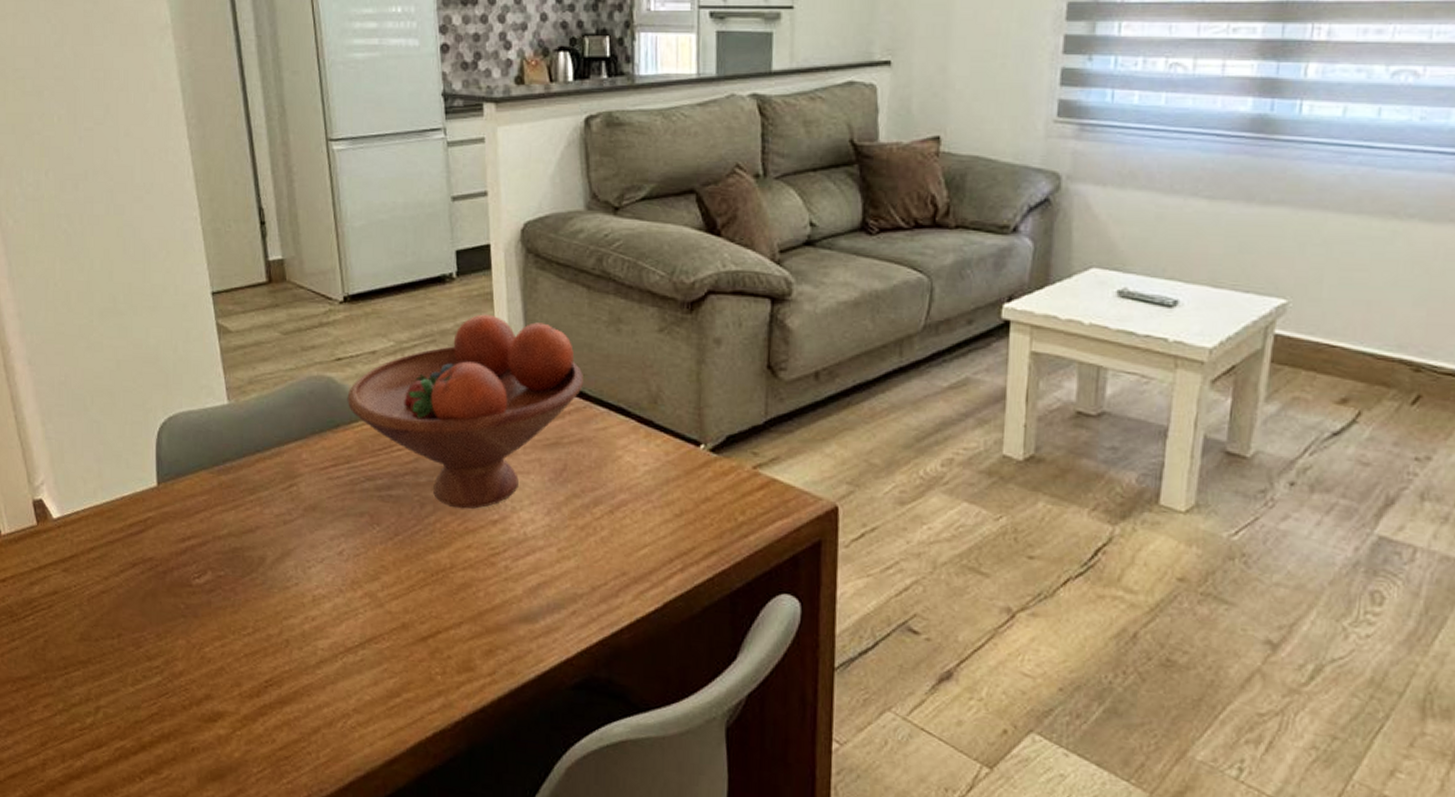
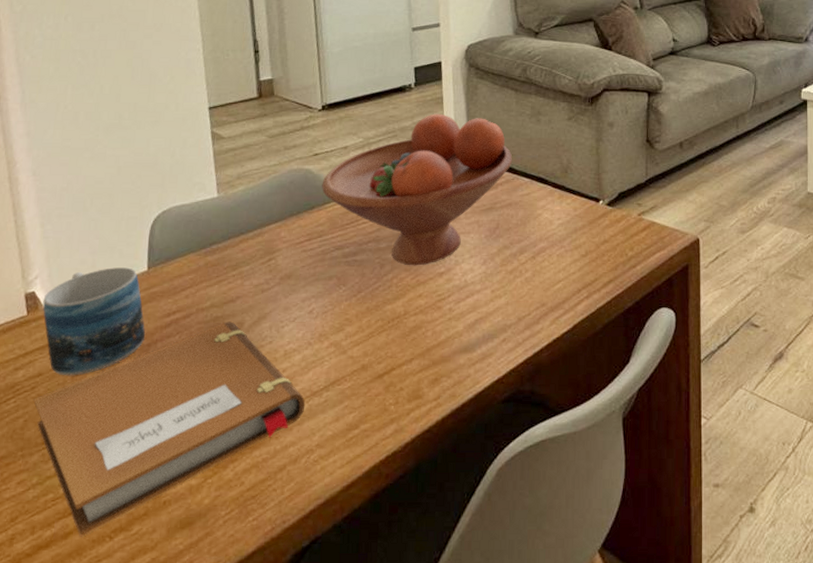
mug: none [51,479,160,598] -> present [42,267,146,376]
notebook: none [52,554,338,773] -> present [33,321,305,537]

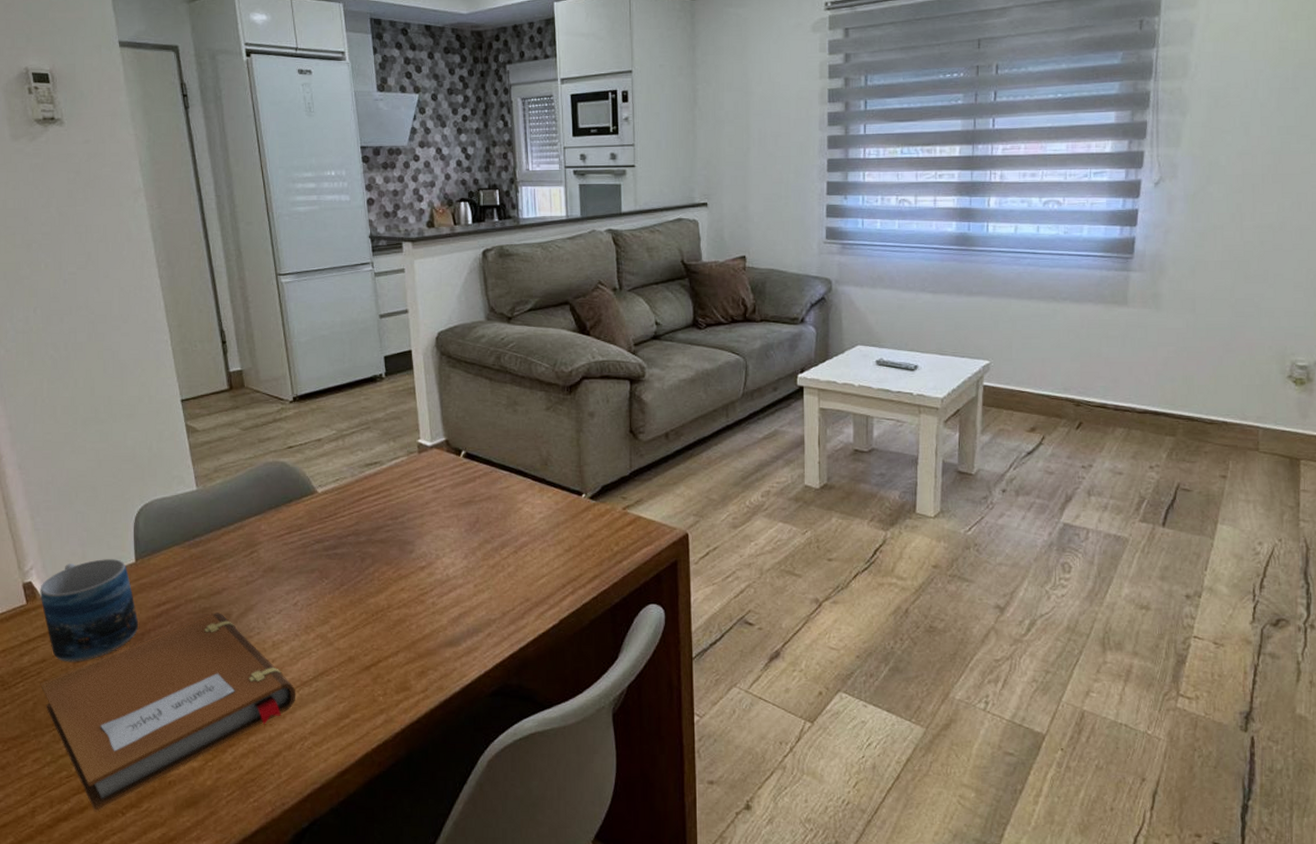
fruit bowl: present [322,113,513,266] -> none [298,404,490,560]

